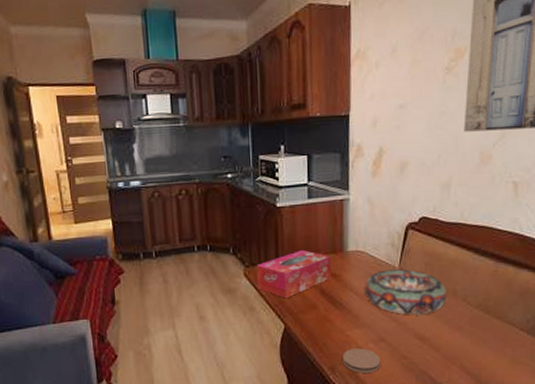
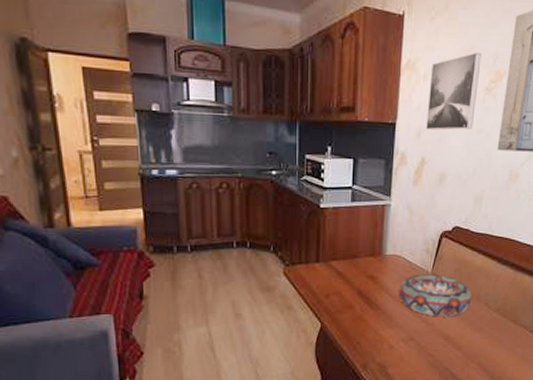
tissue box: present [256,250,331,299] -> none [296,252,369,298]
coaster: present [343,348,381,373] -> none [375,347,410,370]
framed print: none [382,31,438,118] -> present [426,52,482,130]

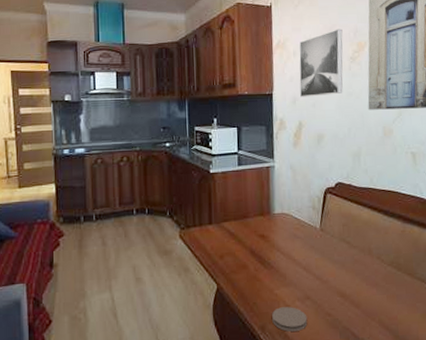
coaster: none [375,347,410,370] -> present [272,307,308,332]
decorative bowl: present [398,274,472,317] -> none [290,230,364,274]

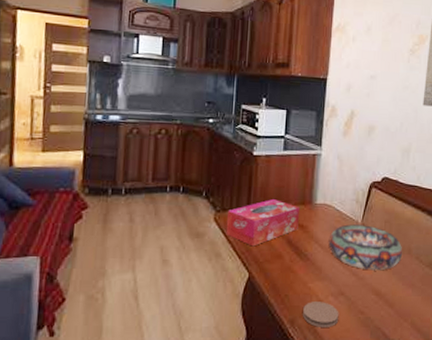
tissue box: none [191,213,260,259] -> present [225,199,299,247]
decorative bowl: none [290,230,364,274] -> present [328,224,403,271]
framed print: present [299,29,343,97] -> none [355,18,405,86]

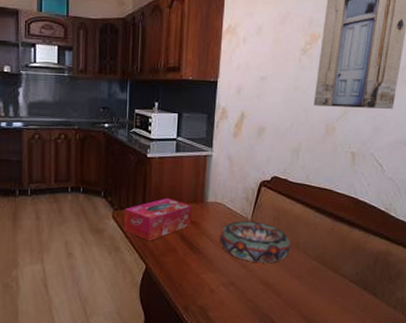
coaster: present [303,302,339,327] -> none [196,291,230,314]

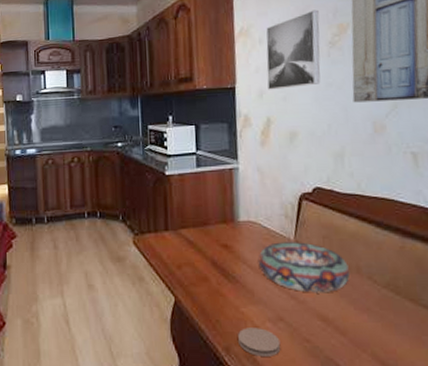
tissue box: present [123,198,192,241] -> none [145,219,222,269]
coaster: none [196,291,230,314] -> present [238,328,281,357]
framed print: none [246,17,297,88] -> present [266,9,321,90]

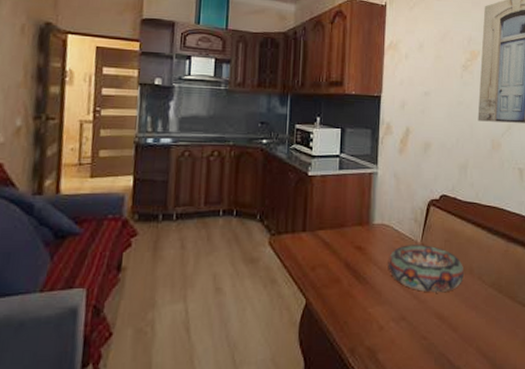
coaster: present [238,328,281,357] -> none [363,328,401,356]
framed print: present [266,9,321,90] -> none [410,35,457,103]

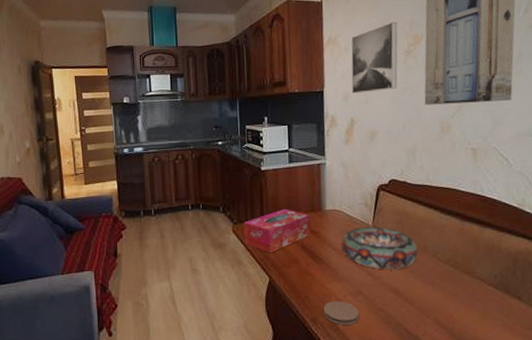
tissue box: none [281,221,357,271] -> present [244,209,311,253]
coaster: none [363,328,401,356] -> present [323,301,360,325]
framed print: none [410,35,457,103] -> present [351,21,398,94]

